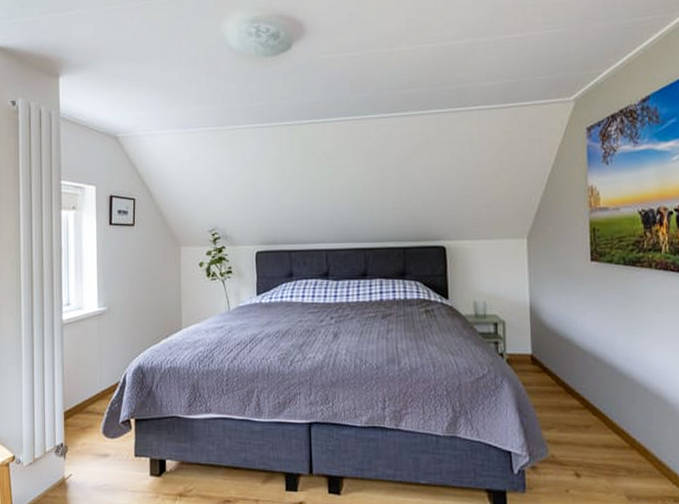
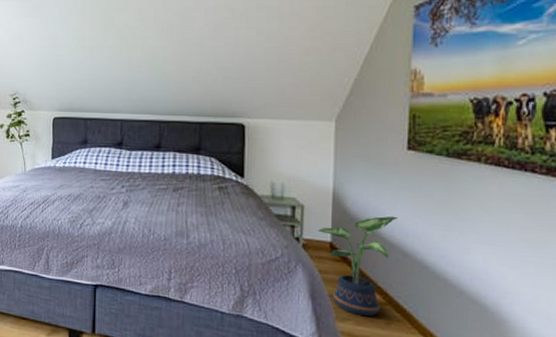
potted plant: none [518,324,587,422] -> present [317,216,397,316]

